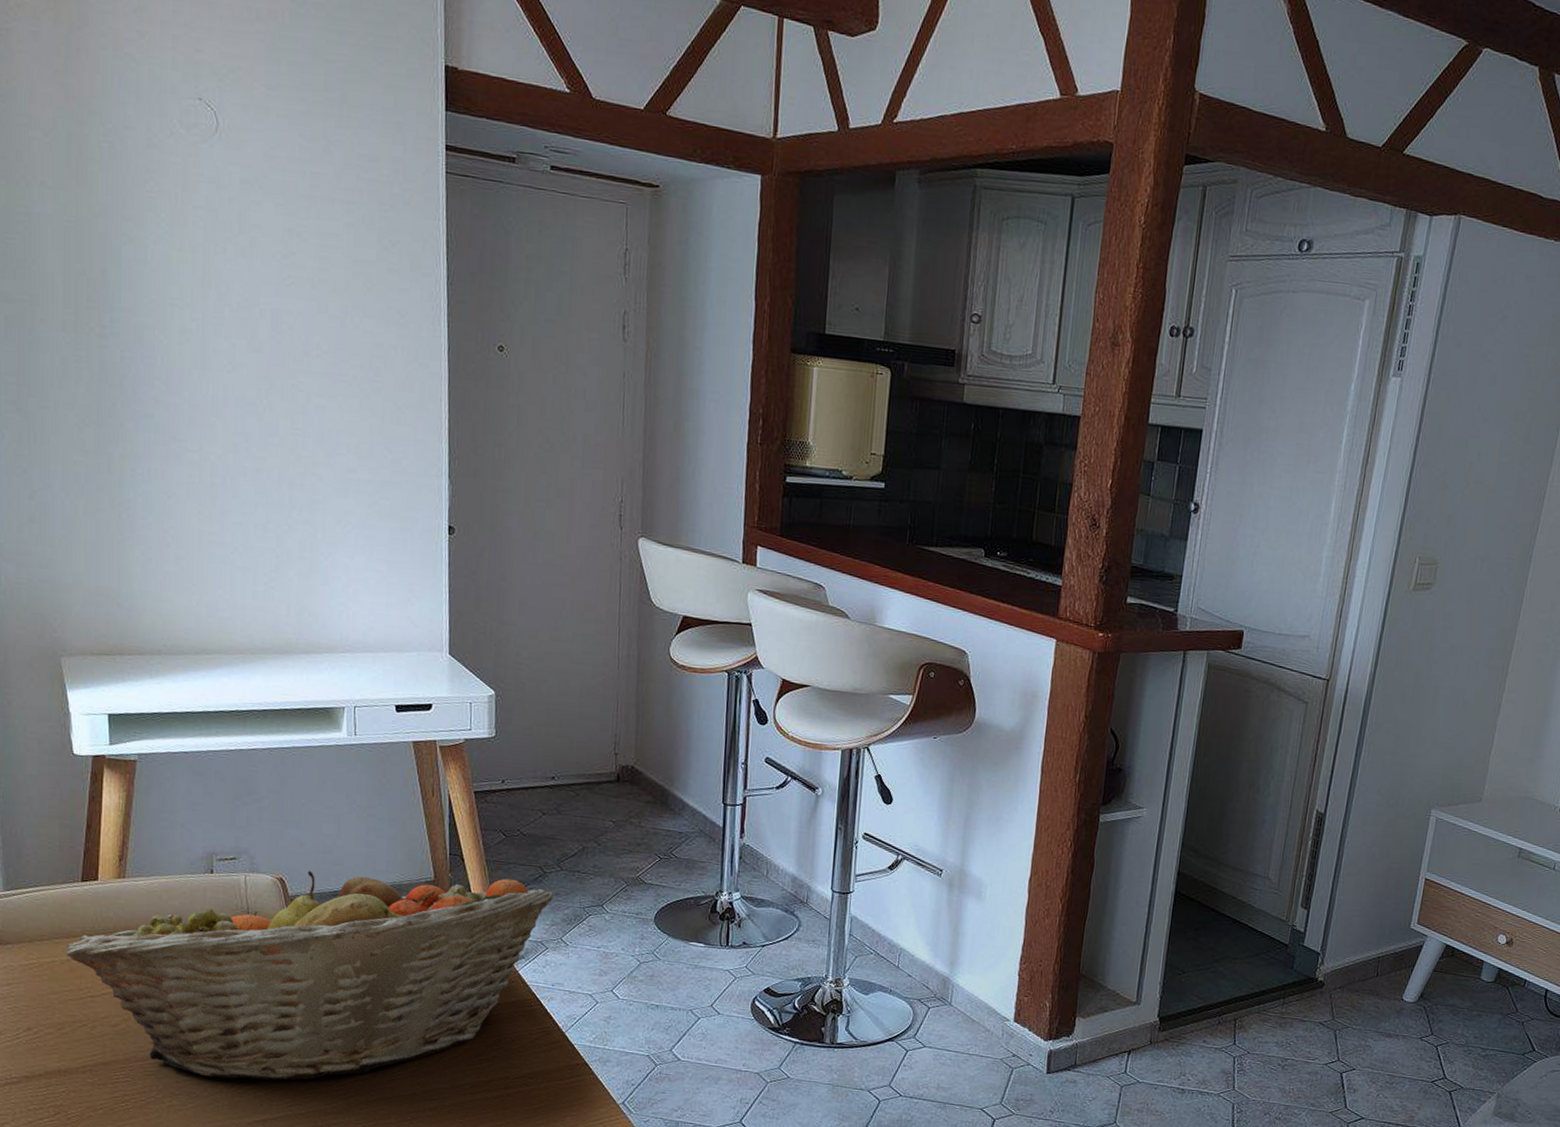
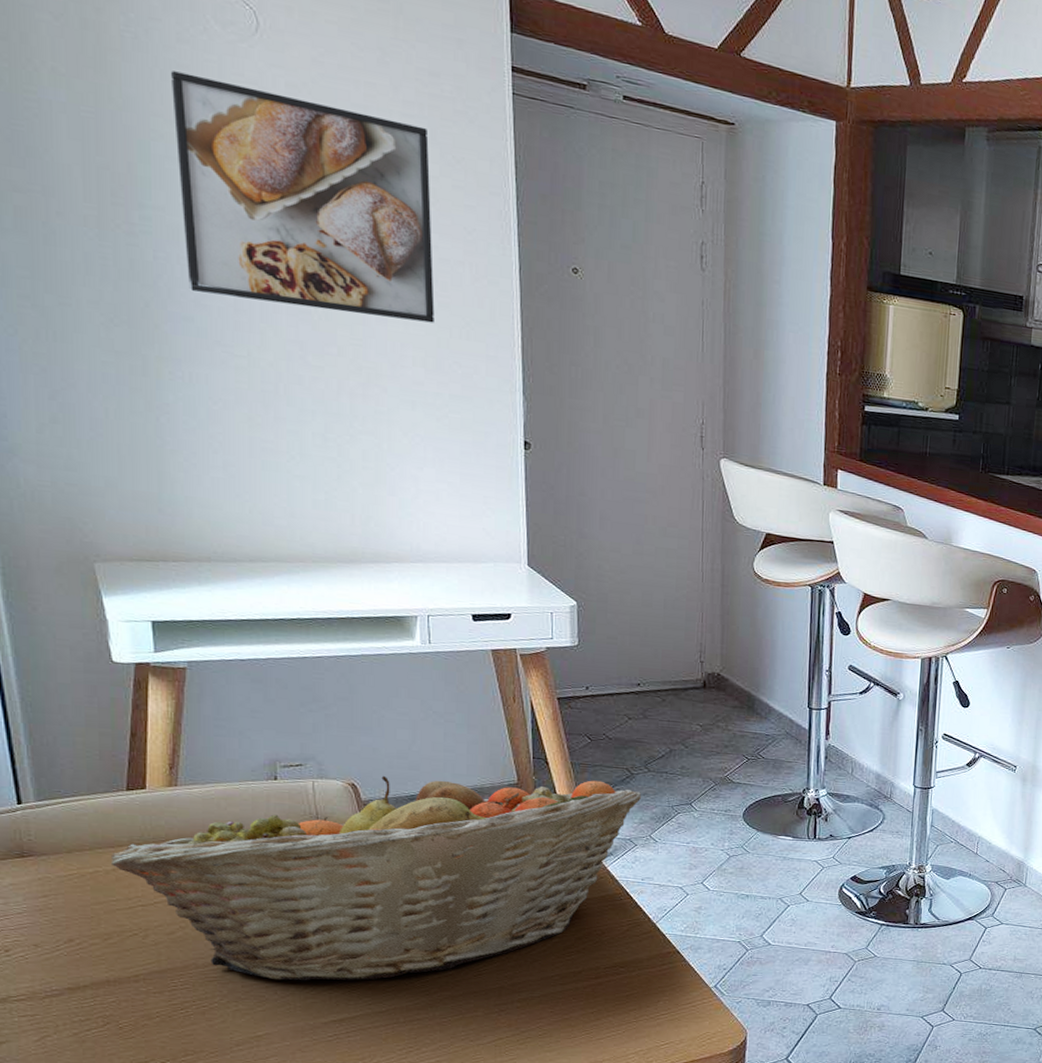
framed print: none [140,176,369,409] -> present [170,71,435,323]

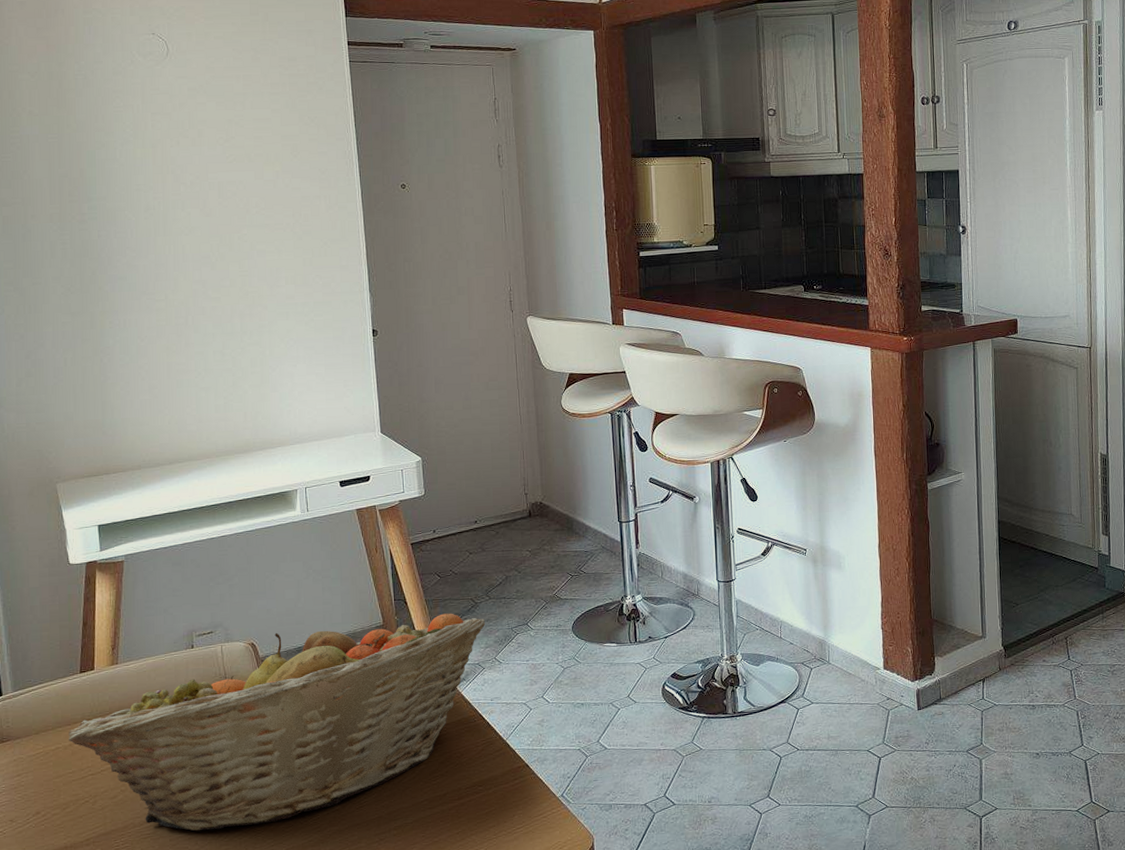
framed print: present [170,71,435,323] -> none [108,96,300,257]

